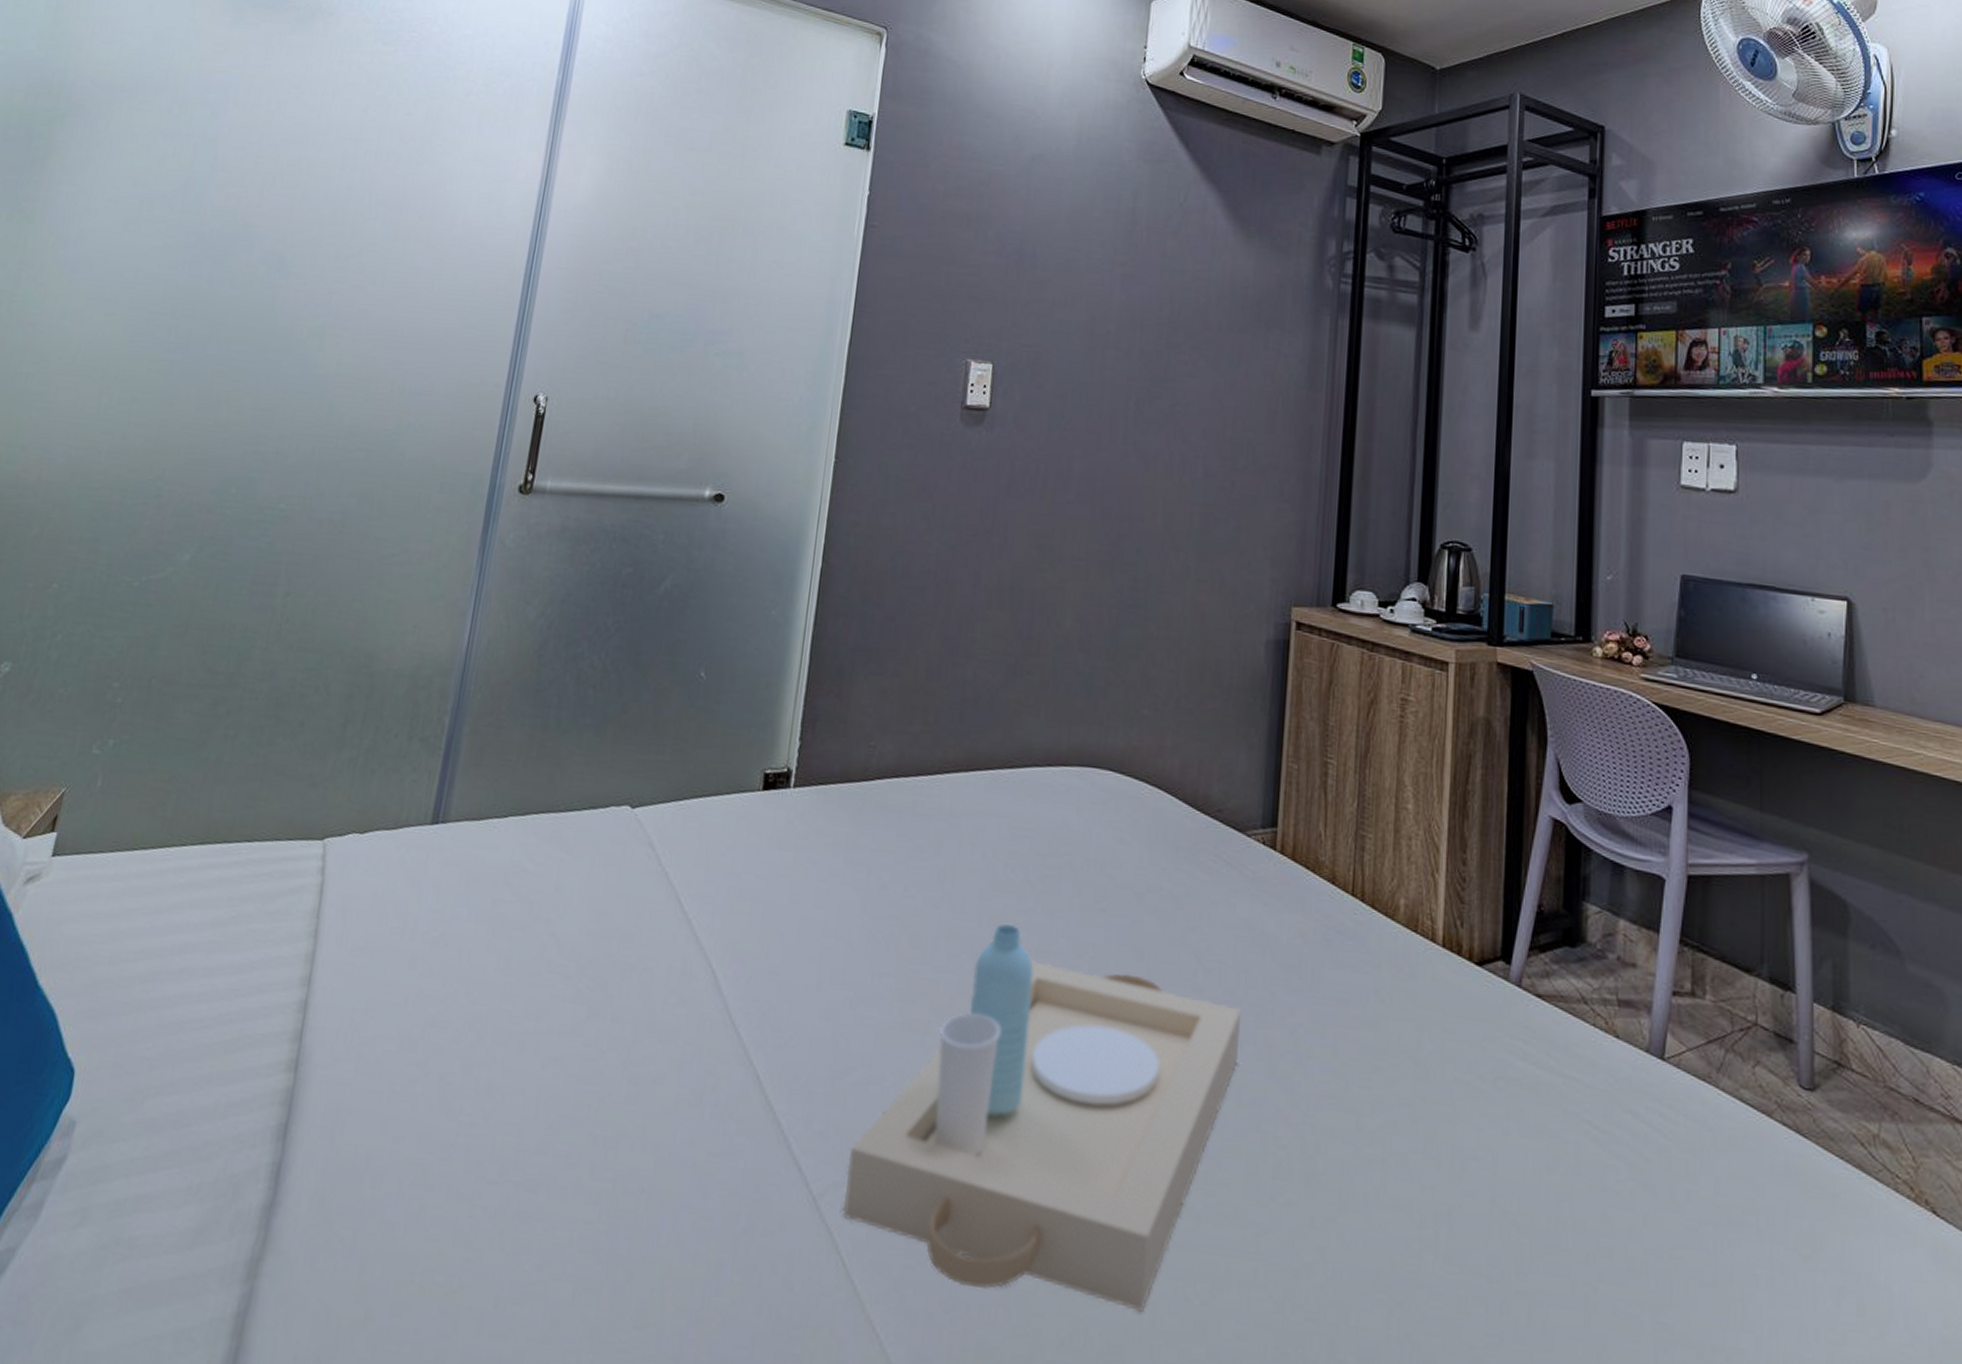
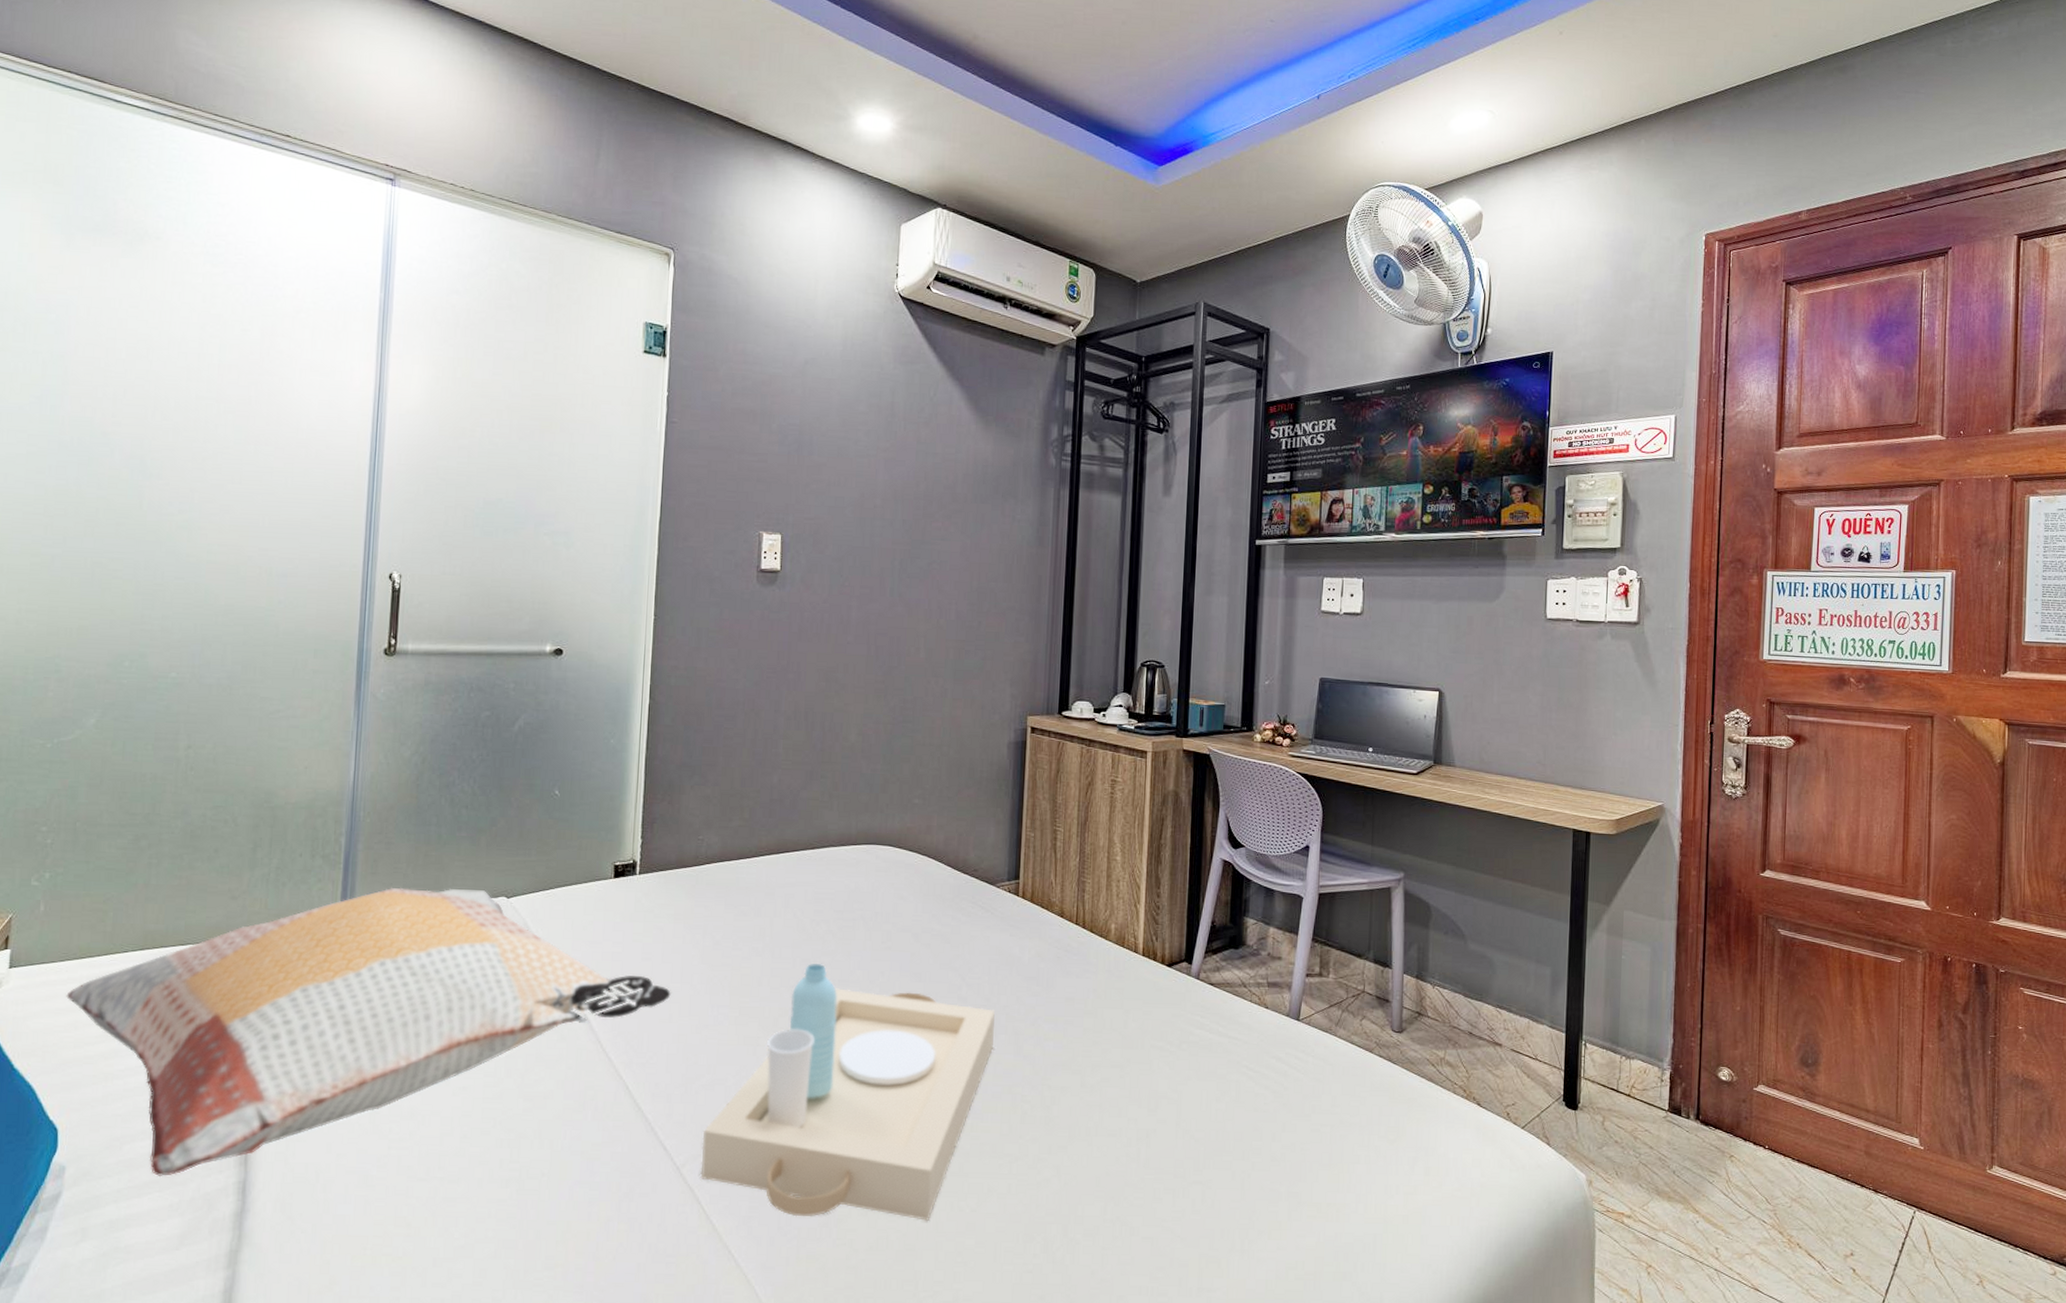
decorative pillow: none [109,785,822,1147] -> present [66,887,671,1177]

